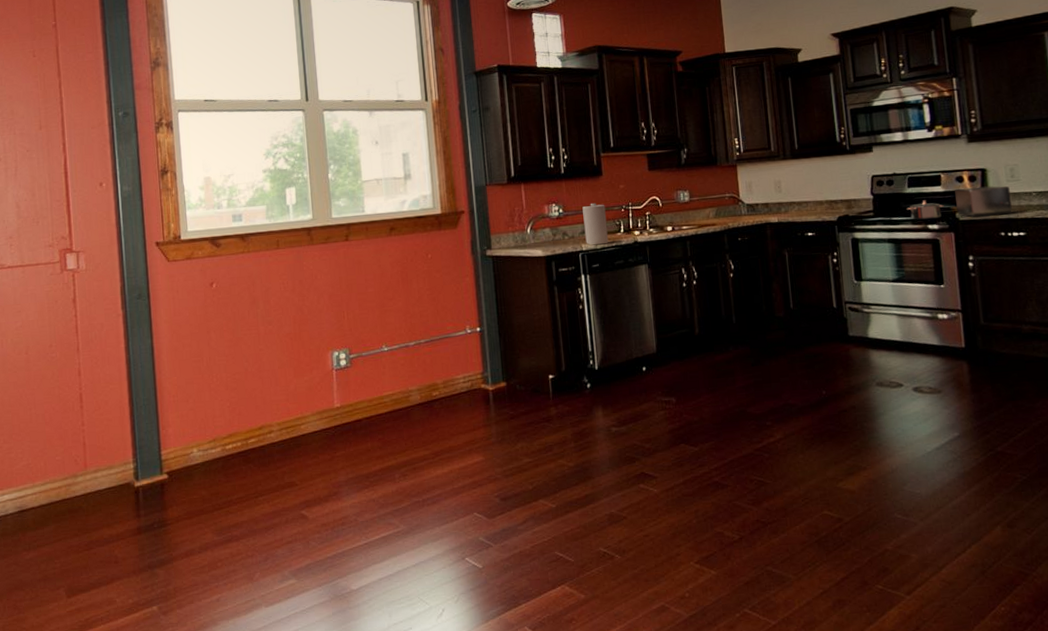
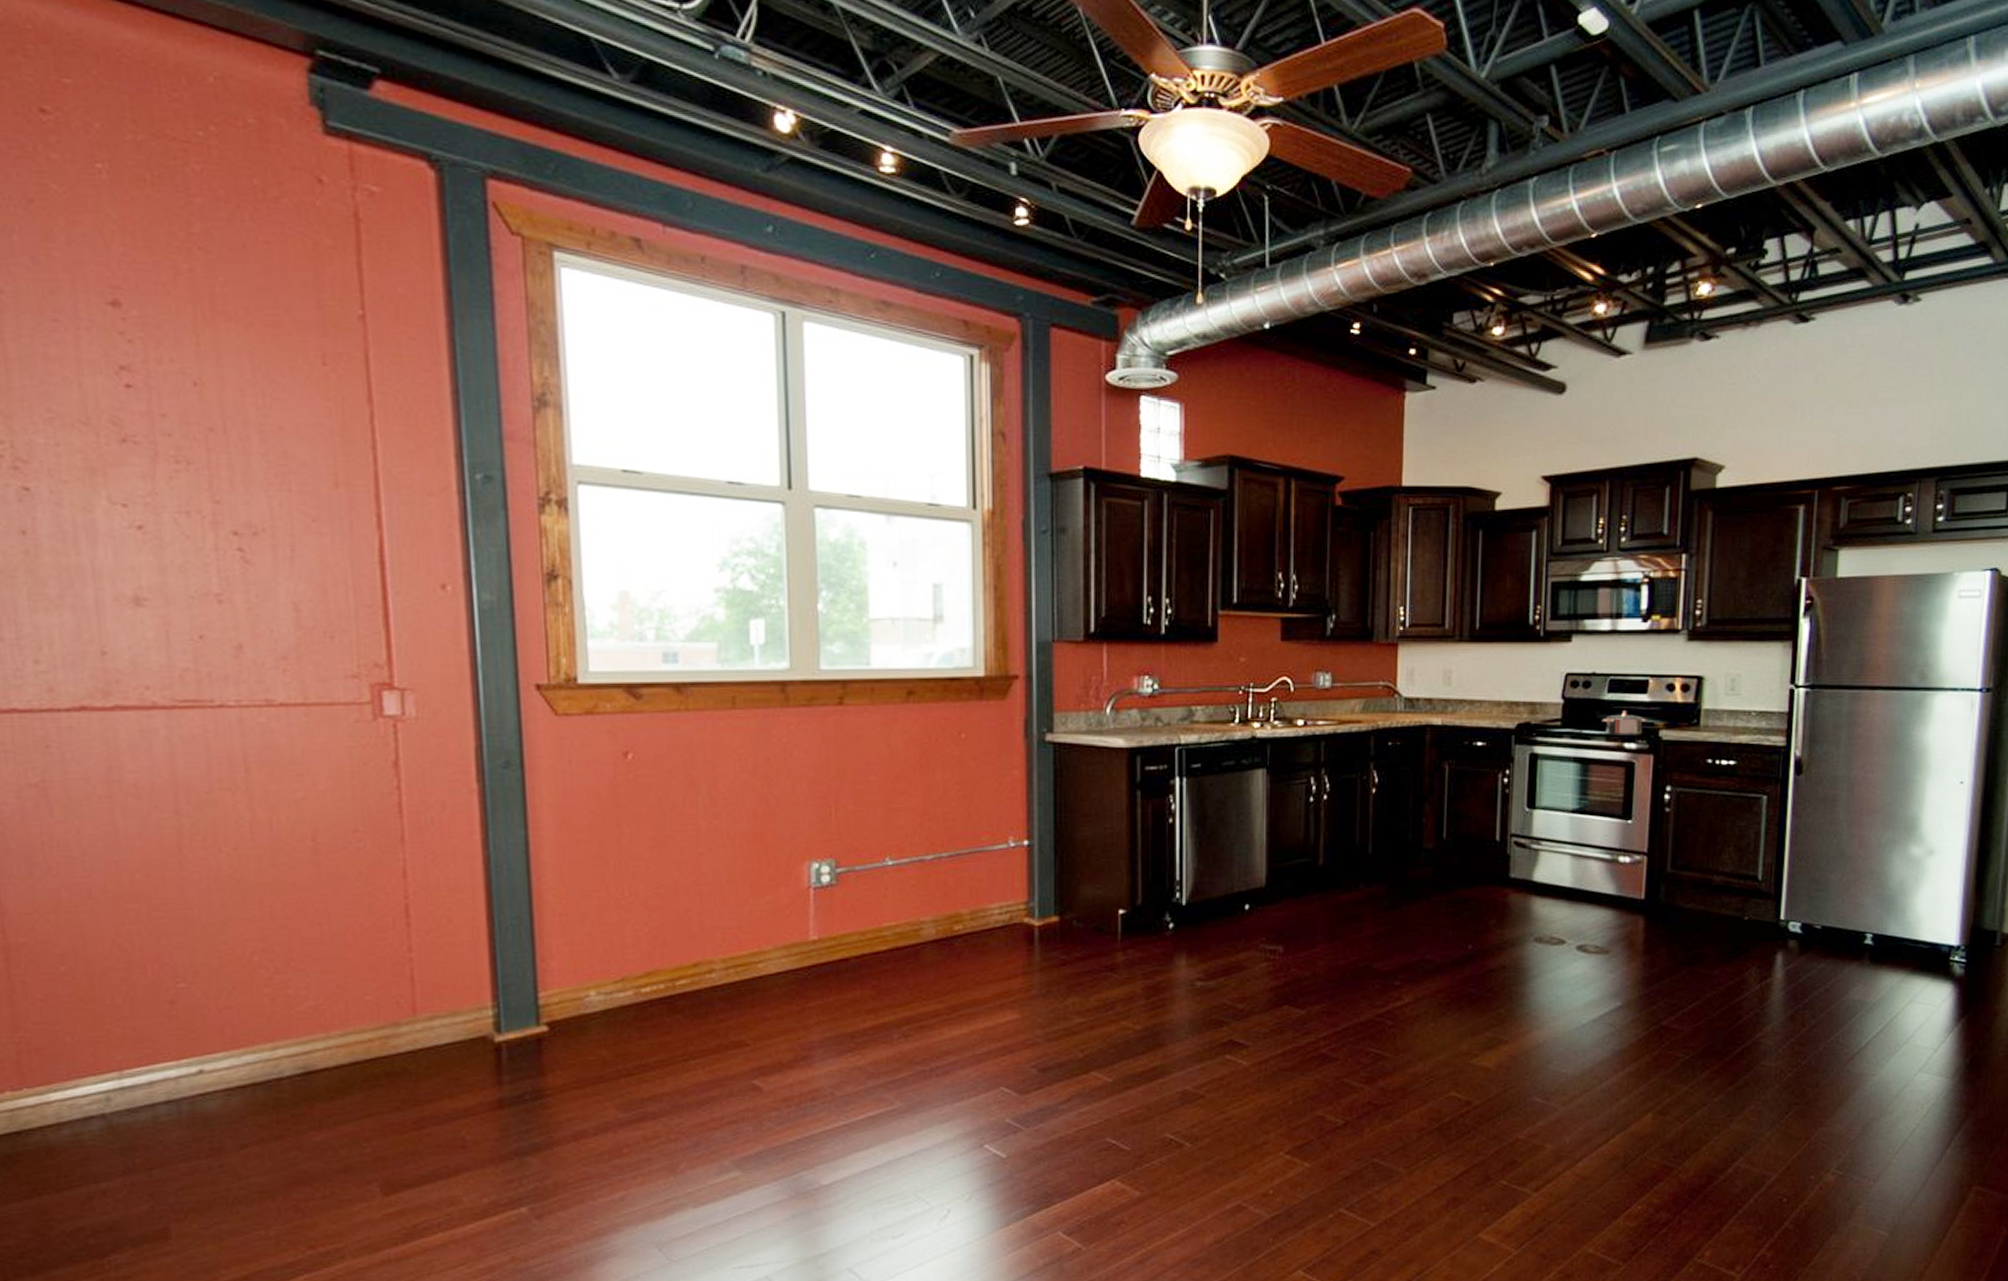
paper towel holder: present [582,202,609,246] -> none [1186,678,1217,738]
toaster: present [955,185,1012,217] -> none [1661,699,1727,737]

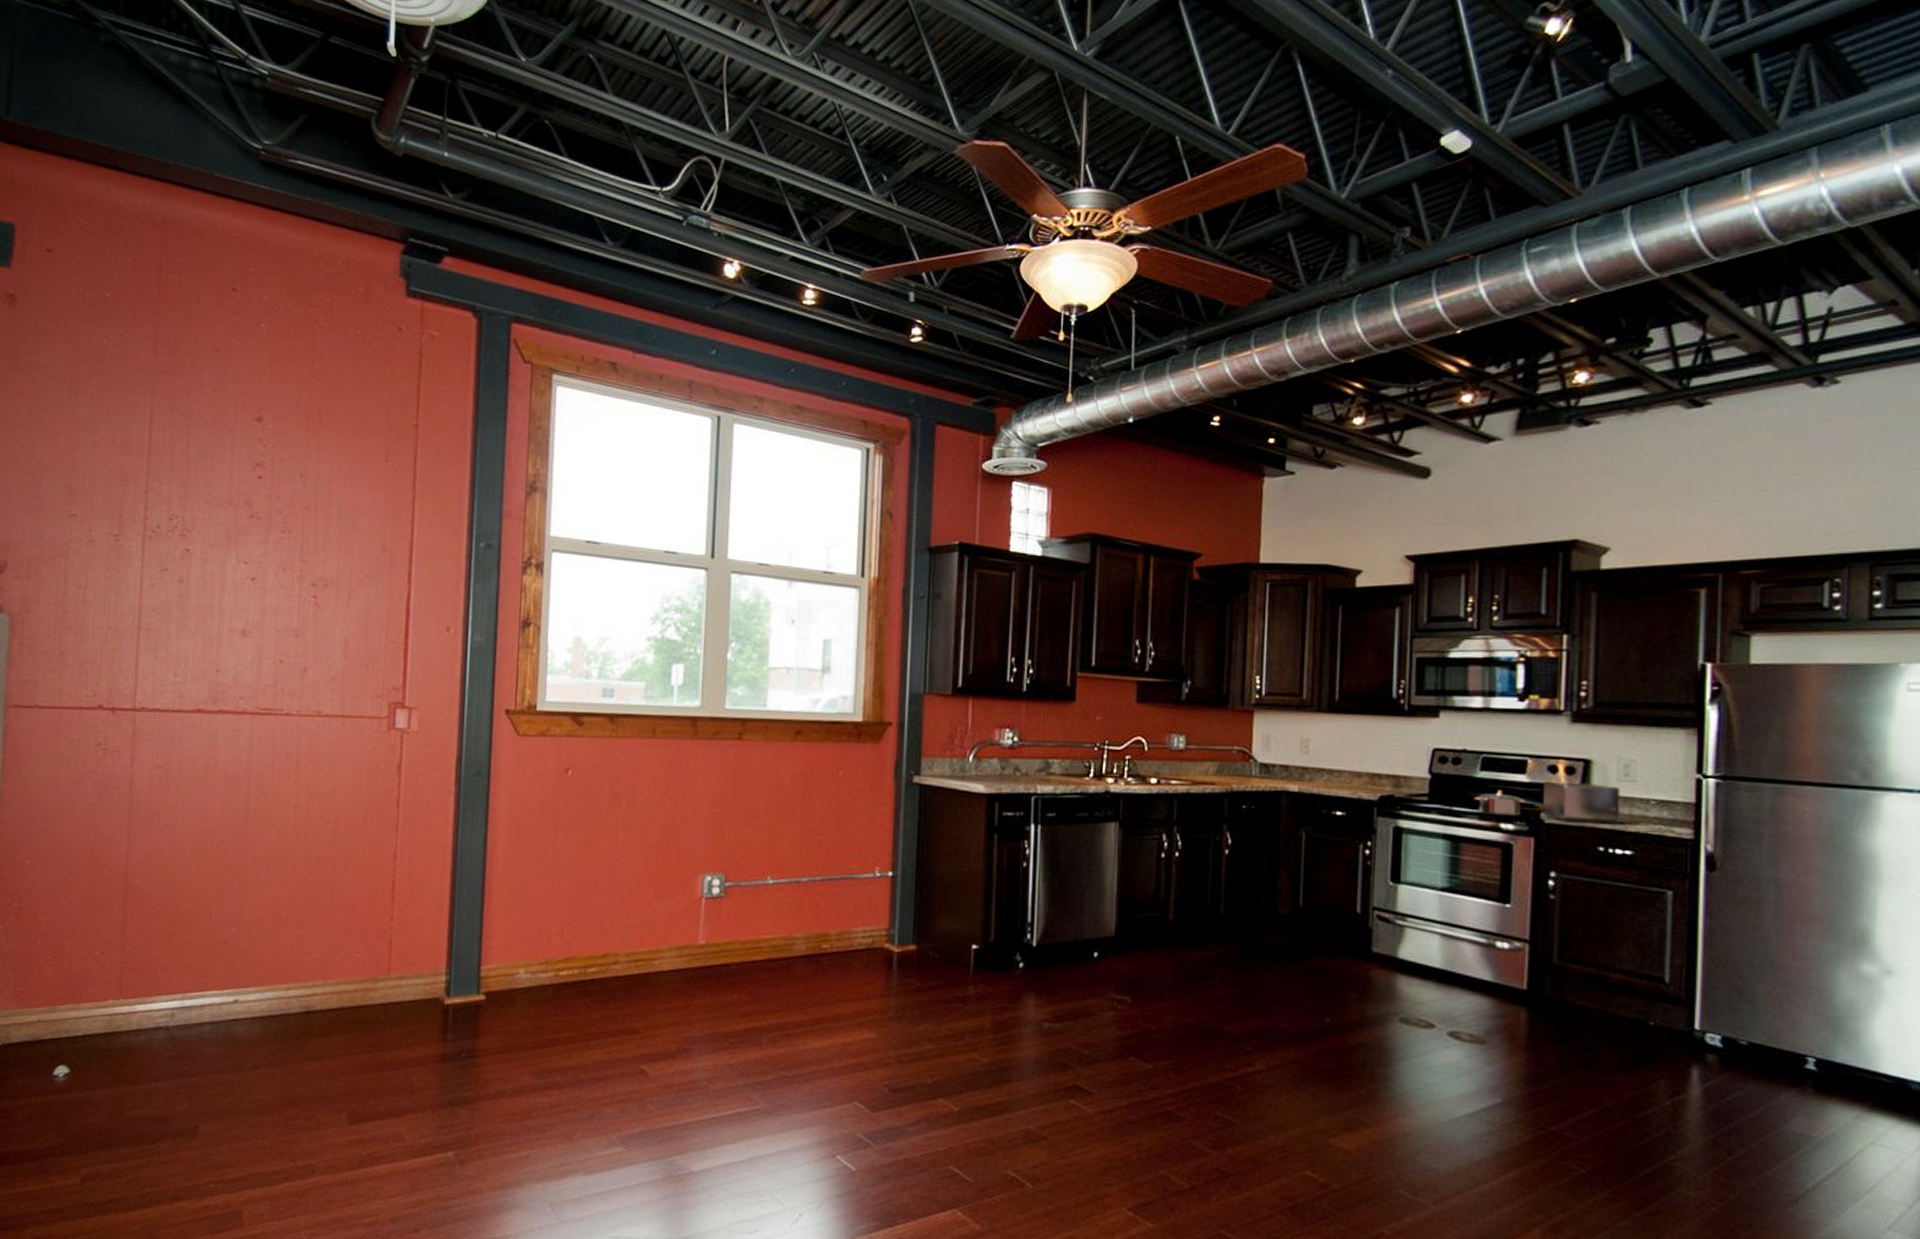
toaster: none [1661,699,1727,737] -> present [1543,781,1620,824]

